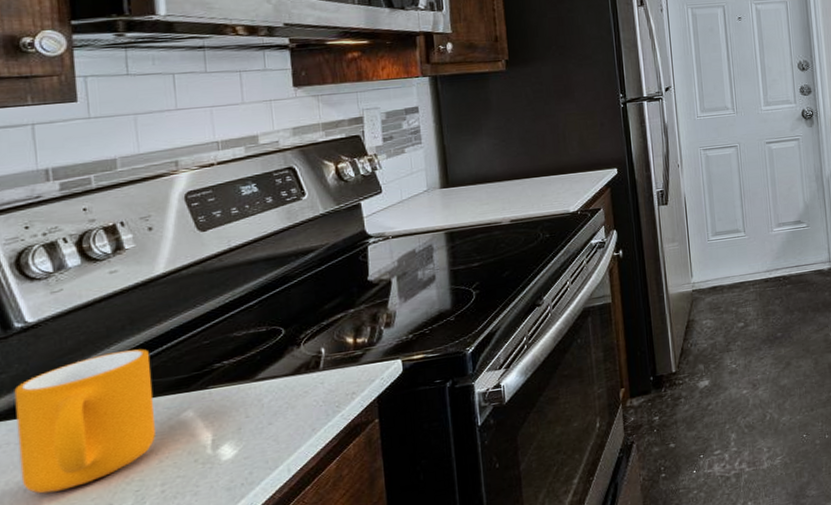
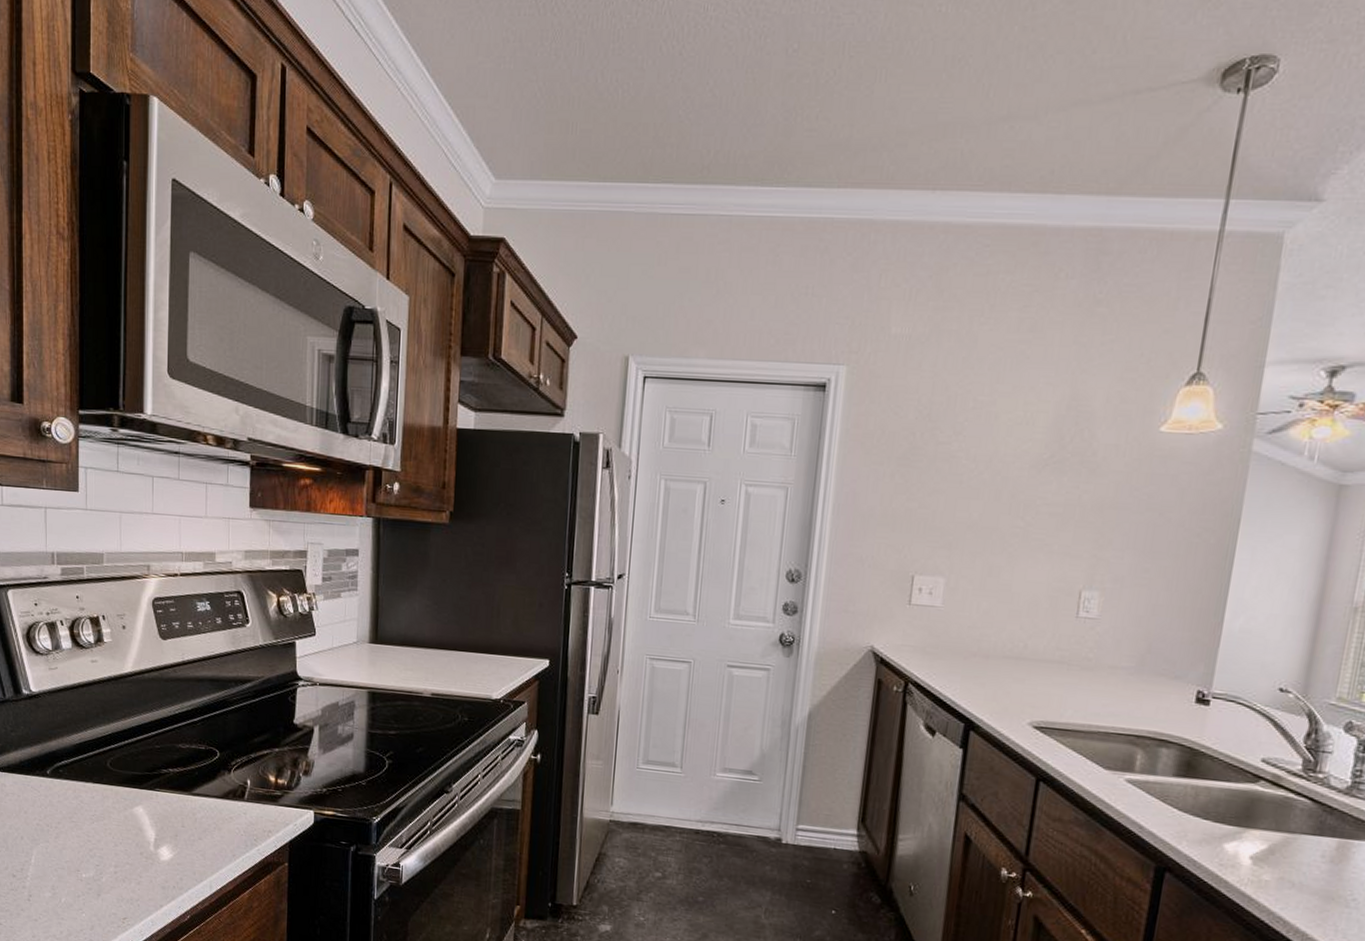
mug: present [14,349,156,494] -> none [19,735,115,847]

